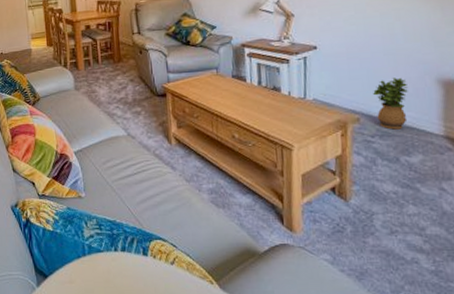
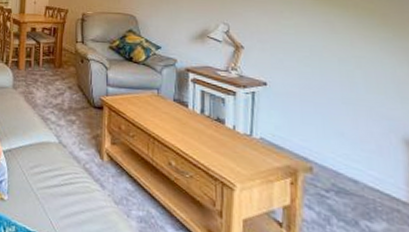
potted plant: present [373,77,408,130] -> none [329,129,370,189]

